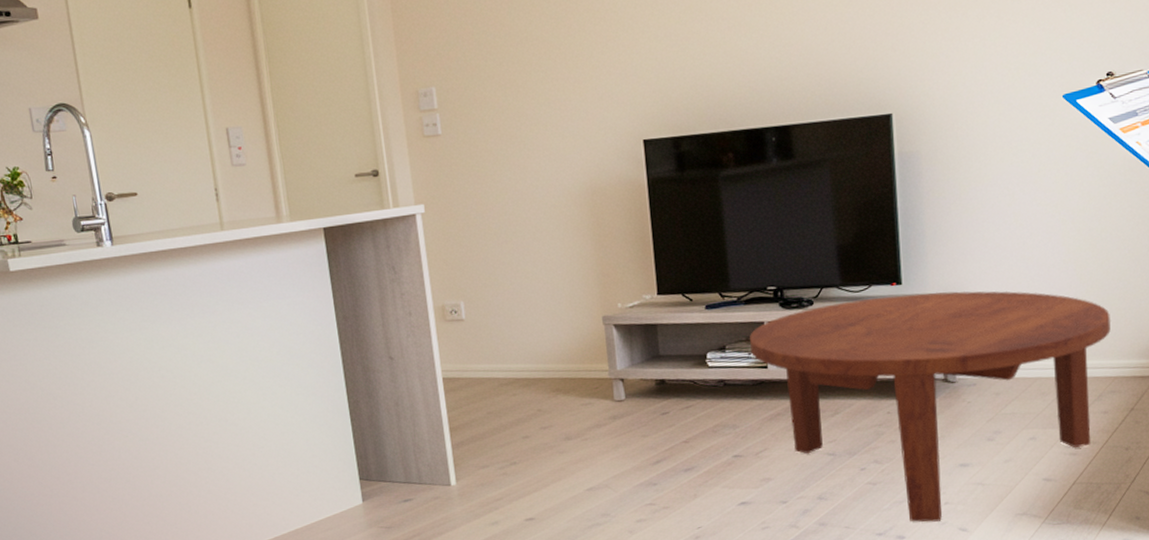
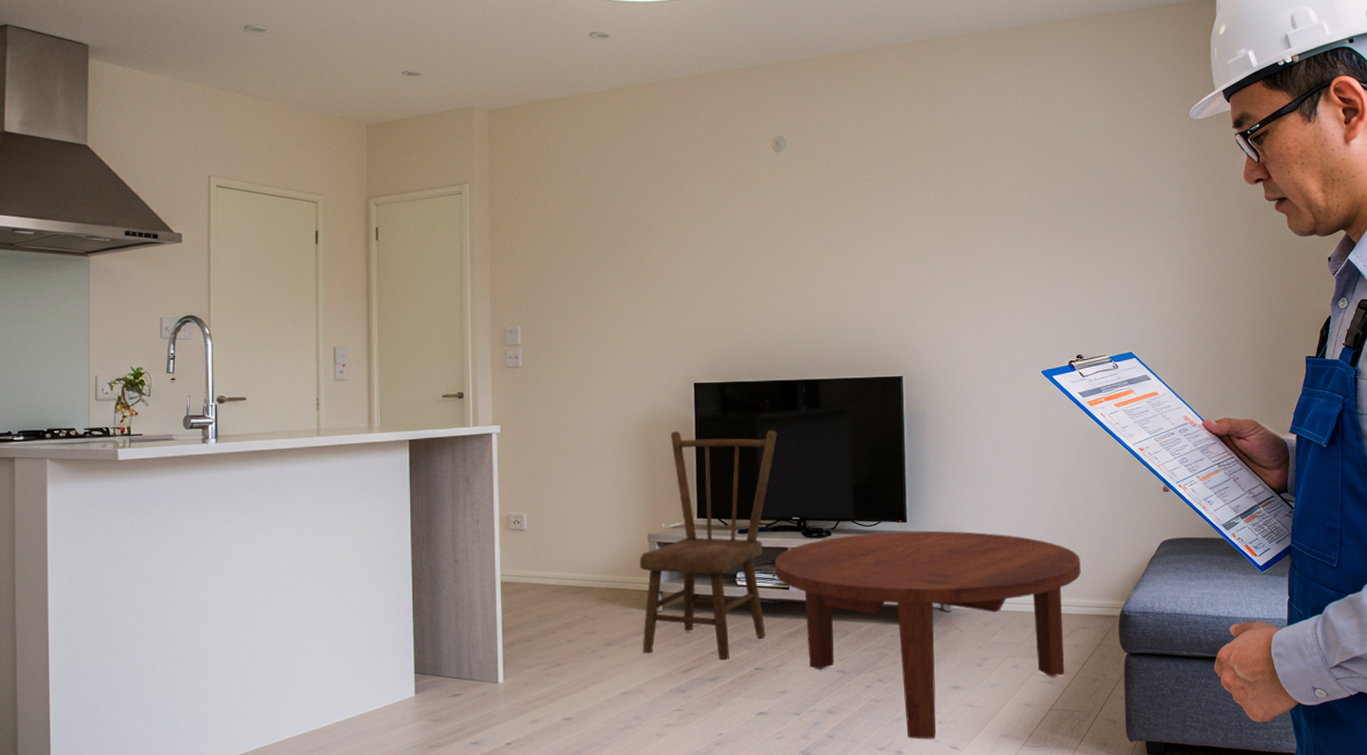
dining chair: none [594,188,745,449] -> present [639,430,777,660]

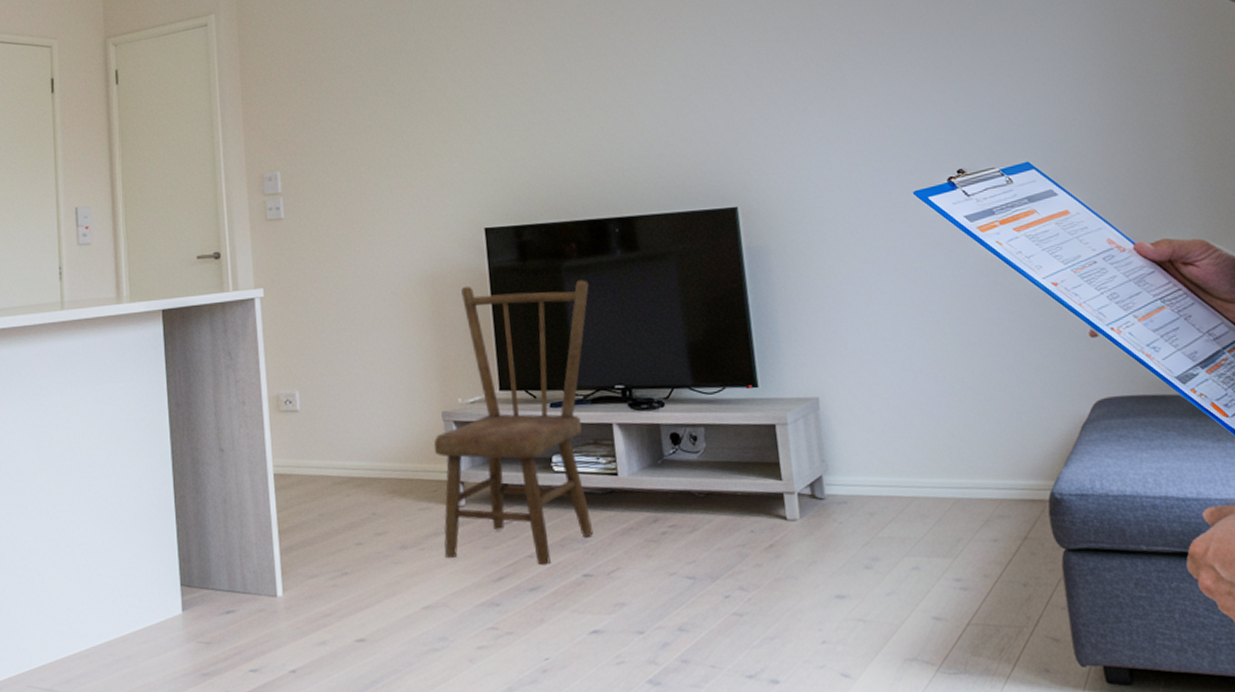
coffee table: present [775,530,1082,739] -> none [598,396,991,664]

